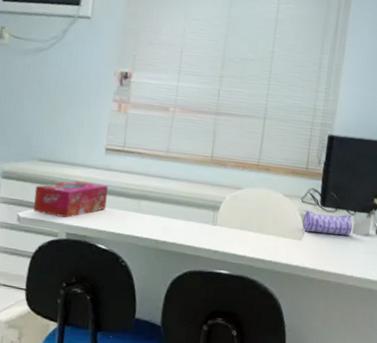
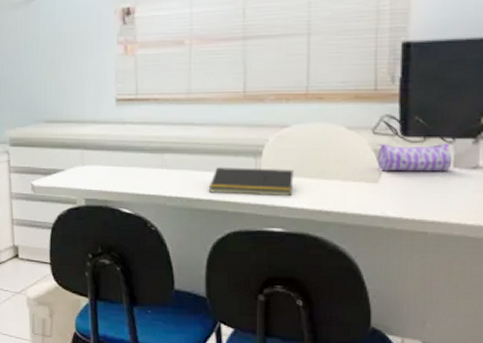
tissue box: present [33,180,108,218] -> none [45,139,125,182]
notepad: none [174,216,242,246] -> present [208,167,294,197]

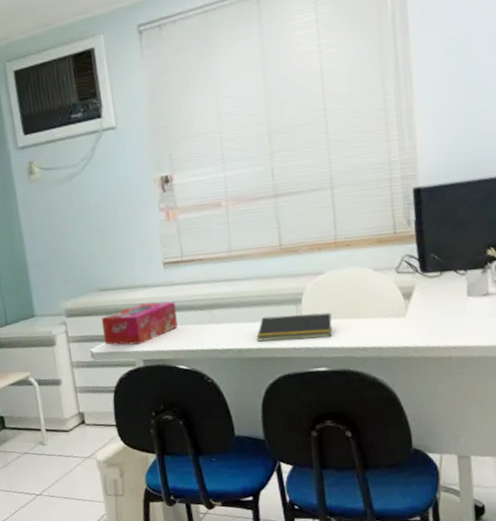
tissue box: none [45,139,125,182] -> present [101,301,178,345]
pencil case: present [378,143,453,172] -> none [402,275,467,306]

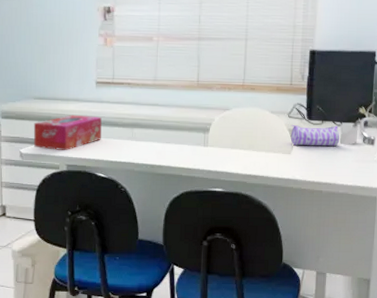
notepad: present [256,312,332,342] -> none [168,140,232,164]
pencil case: none [402,275,467,306] -> present [291,124,340,147]

